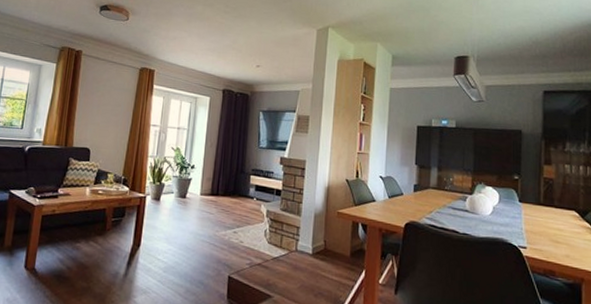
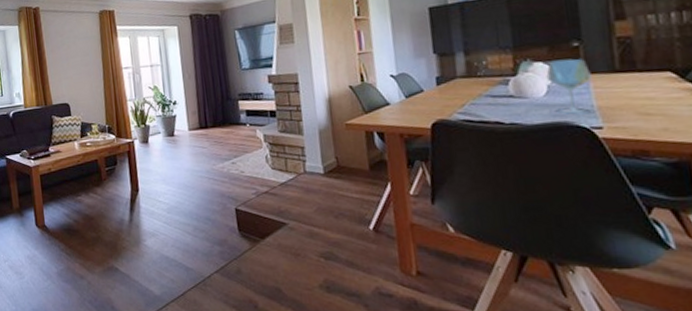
wine glass: none [493,187,524,235] -> present [546,59,592,115]

